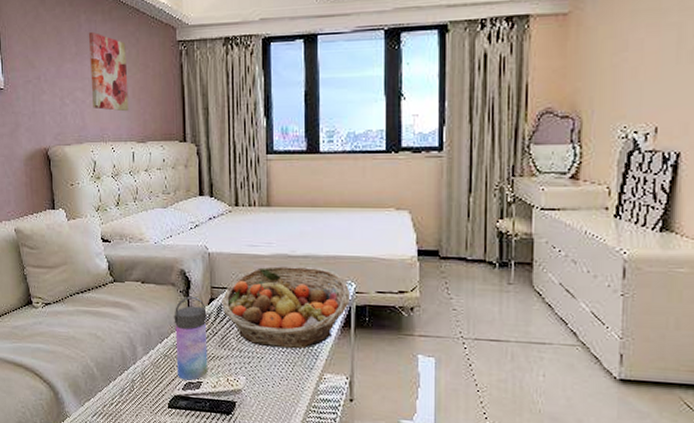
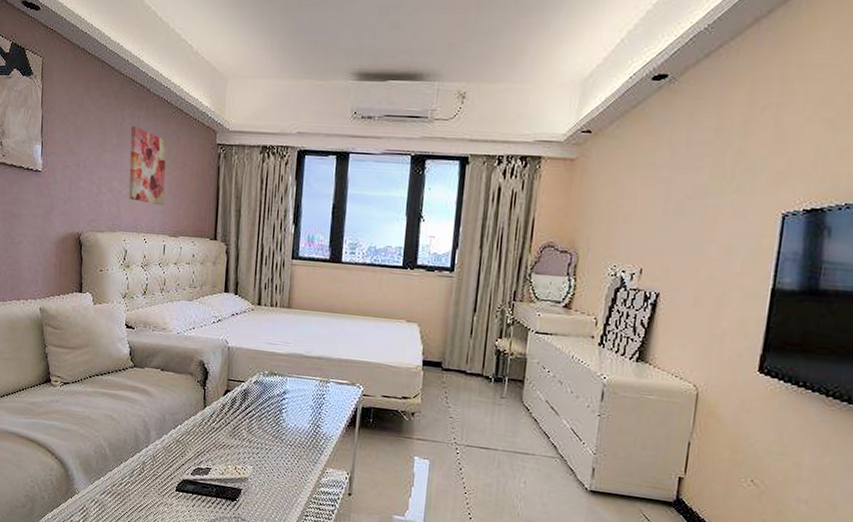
water bottle: present [174,296,208,381] -> none [188,386,222,467]
fruit basket: present [222,265,351,349] -> none [236,364,359,444]

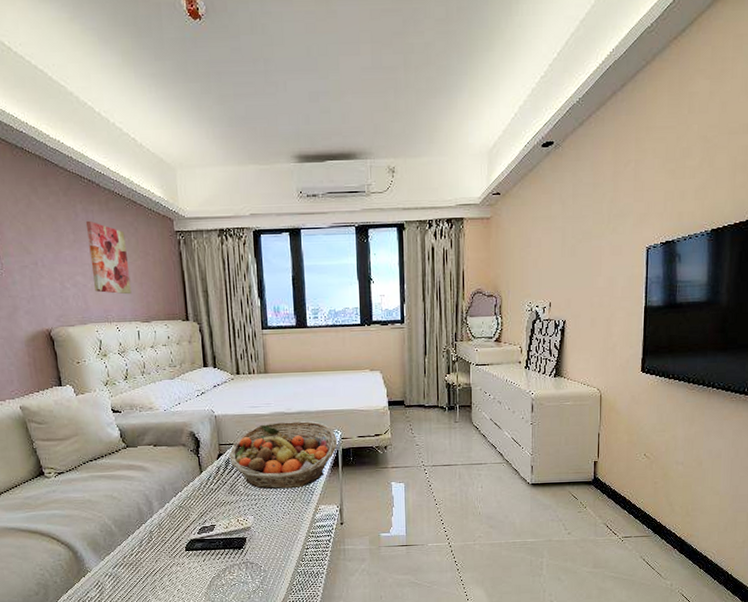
fruit basket: none [236,364,359,444] -> present [229,420,338,490]

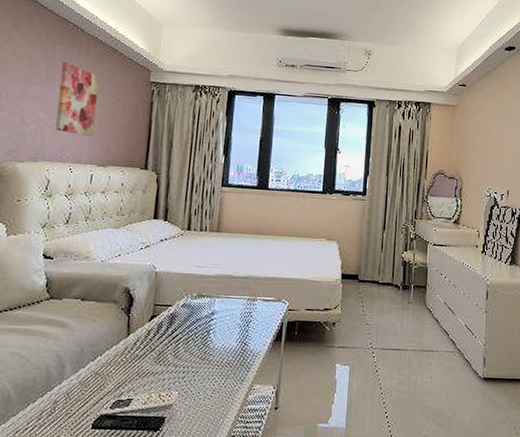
fruit basket: present [229,420,338,490] -> none [163,285,284,363]

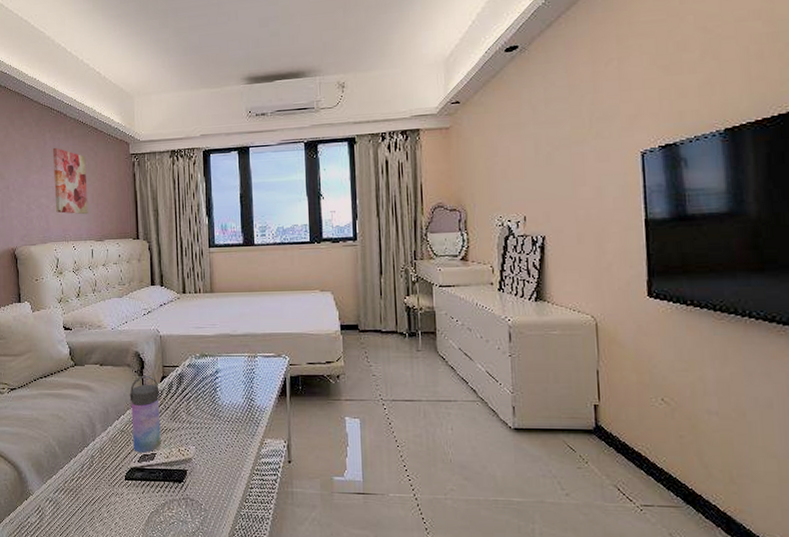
water bottle: none [107,313,147,398] -> present [129,375,161,453]

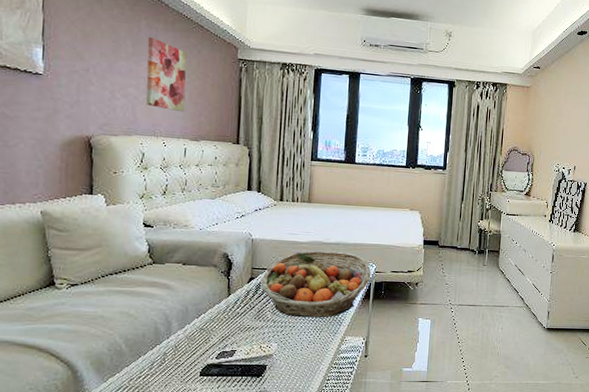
water bottle: present [129,375,161,453] -> none [212,276,246,350]
fruit basket: none [172,343,286,418] -> present [261,250,372,318]

